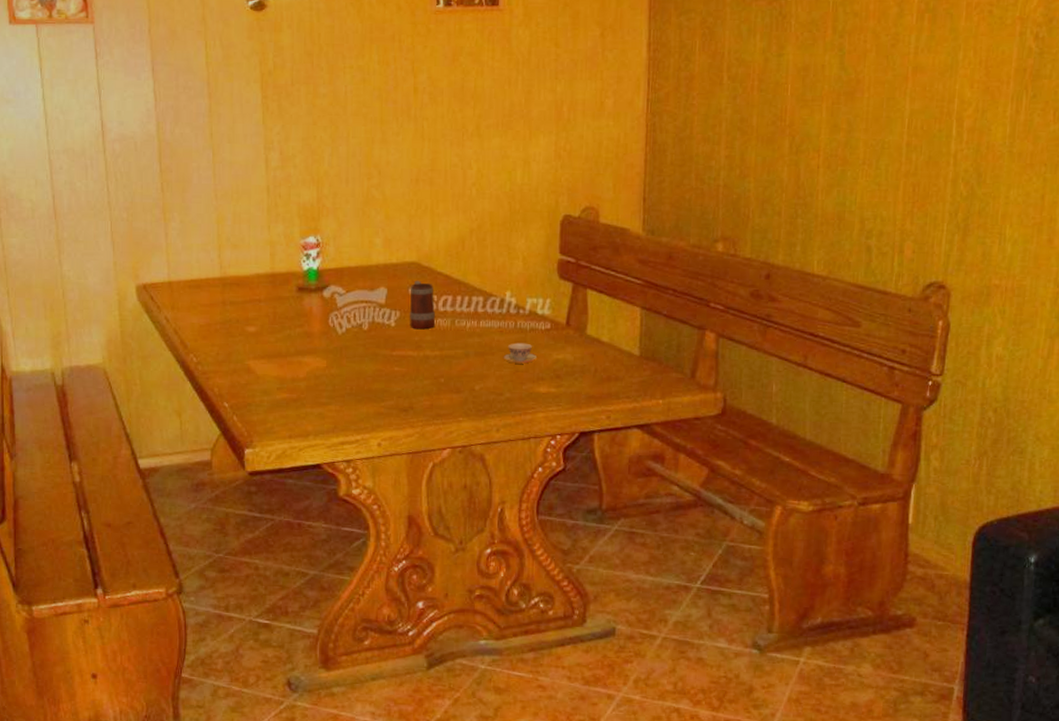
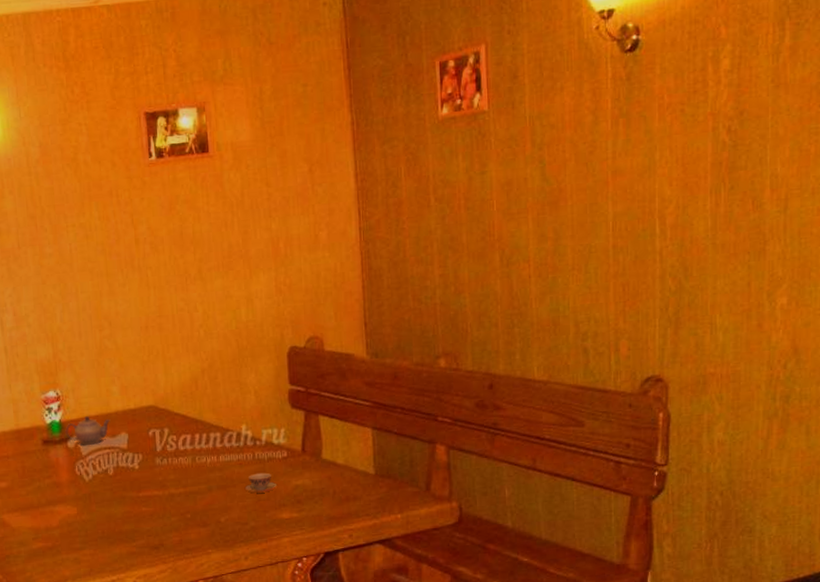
teapot: none [322,266,370,297] -> present [65,416,111,445]
beer mug: present [409,280,436,330] -> none [149,422,178,470]

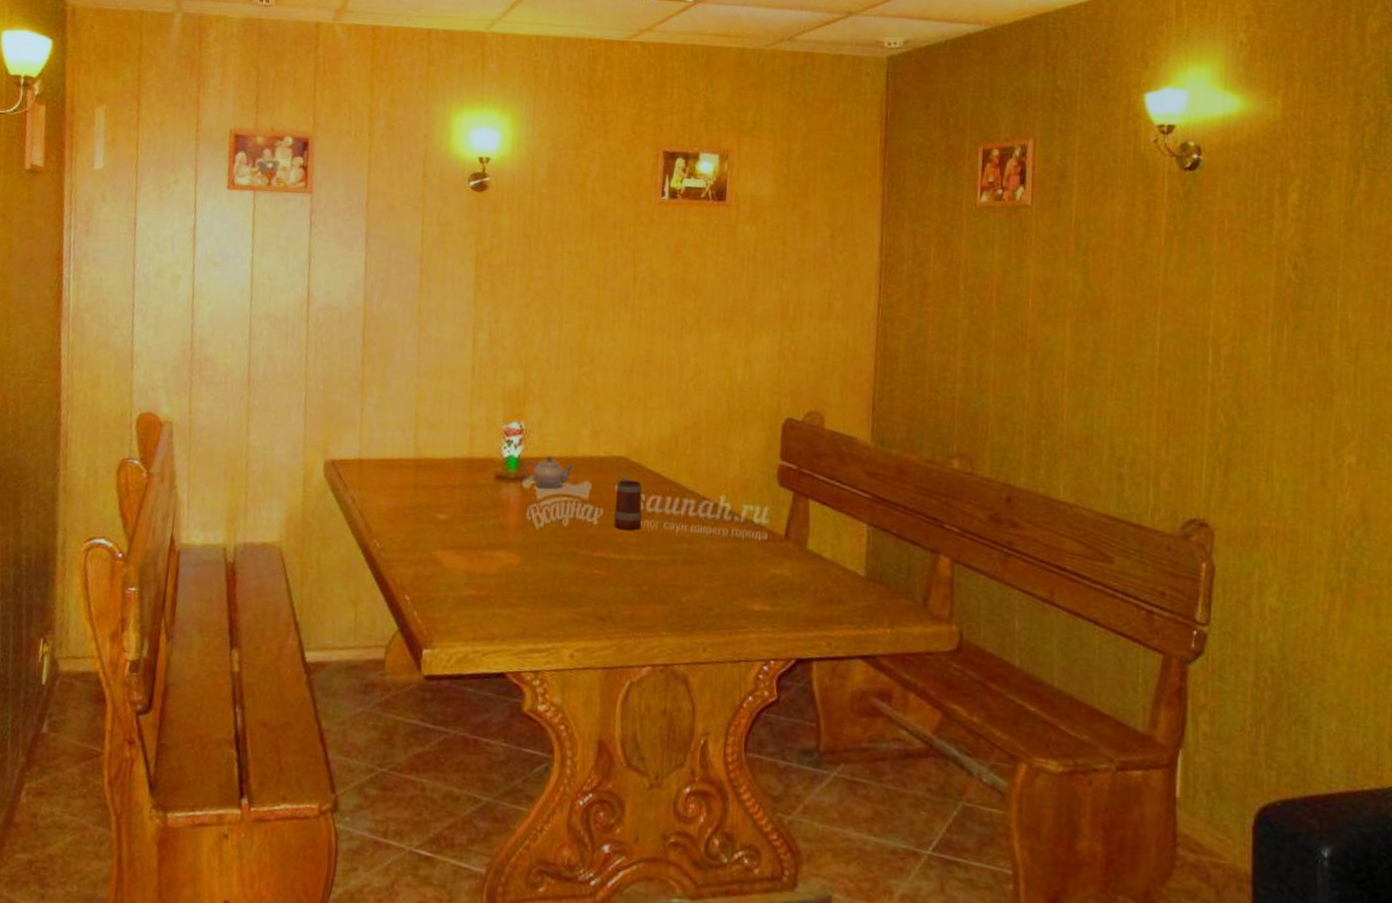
beer mug: none [149,422,178,470] -> present [613,476,643,531]
teacup: present [244,472,278,493] -> none [714,552,752,577]

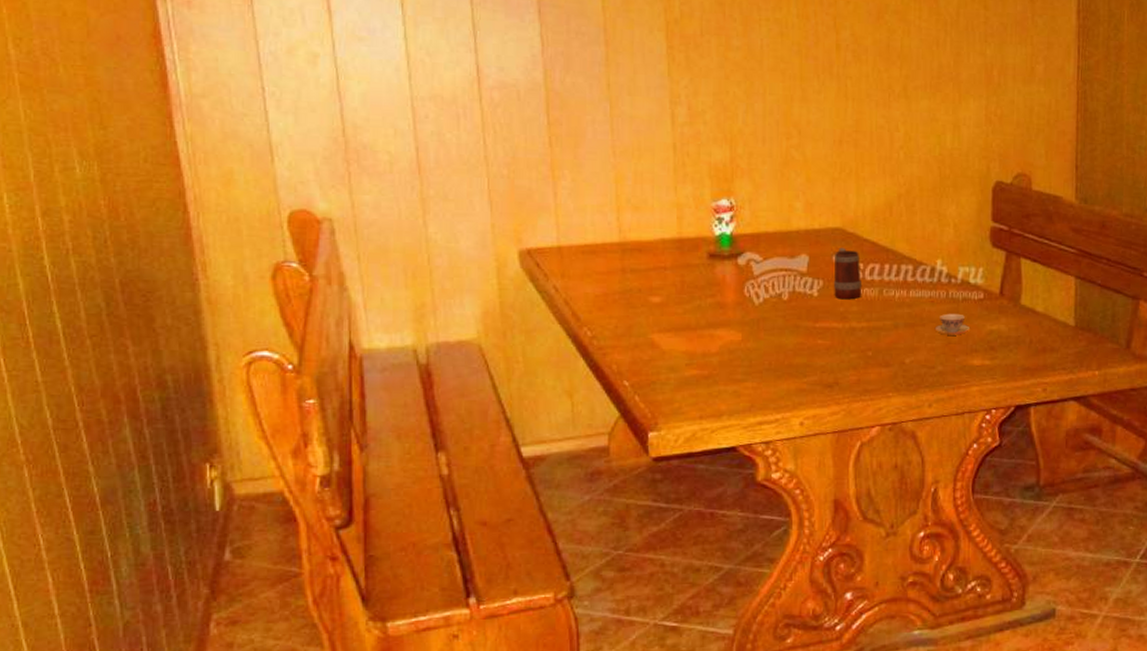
teapot: present [522,456,575,489] -> none [736,232,790,264]
teacup: none [714,552,752,577] -> present [934,313,971,335]

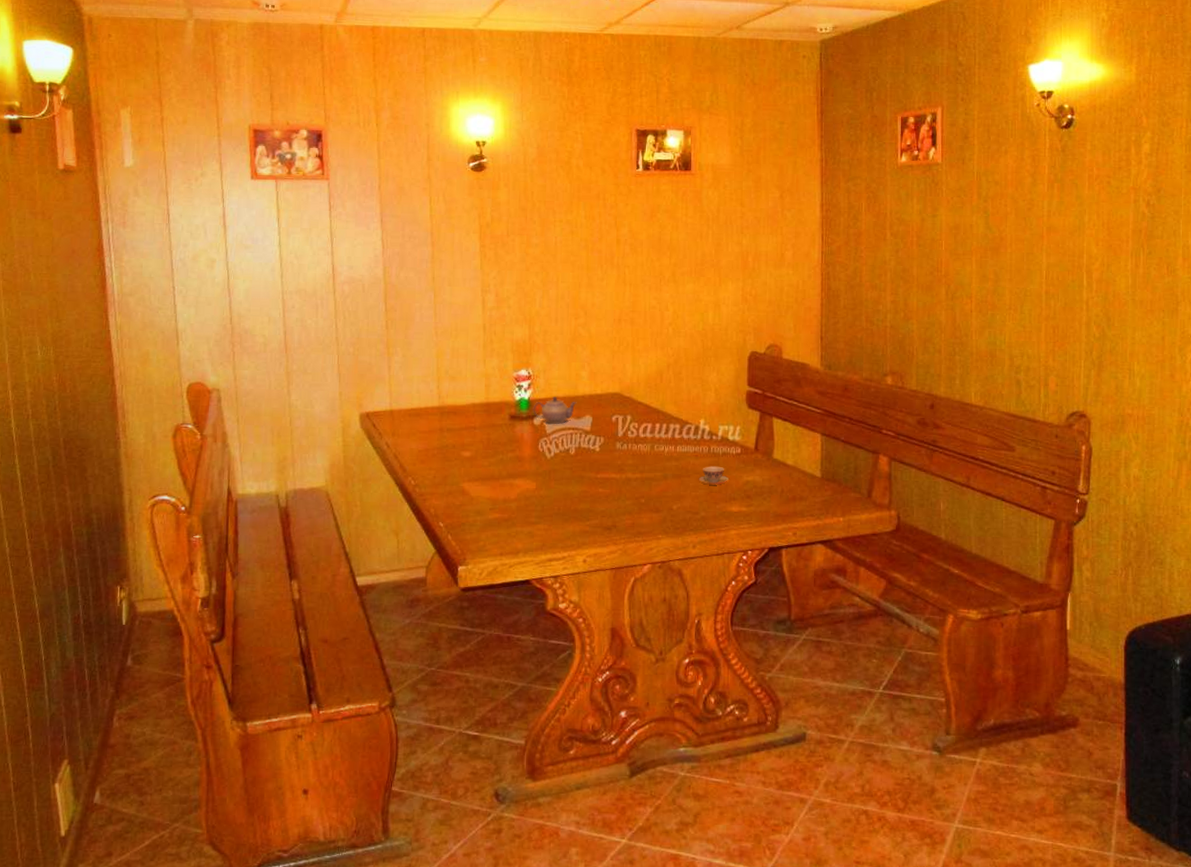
teapot: none [736,232,790,264] -> present [533,397,577,424]
beer mug: present [833,247,863,300] -> none [612,409,637,454]

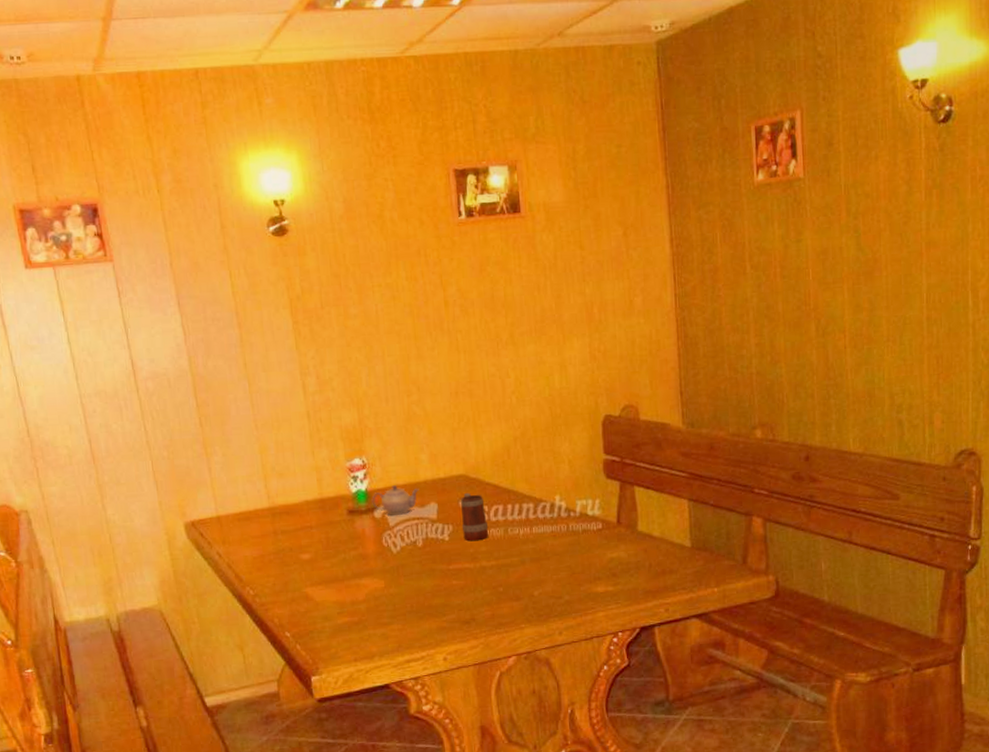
beer mug: none [612,409,637,454] -> present [460,492,489,541]
teacup: present [698,466,730,485] -> none [558,544,592,566]

